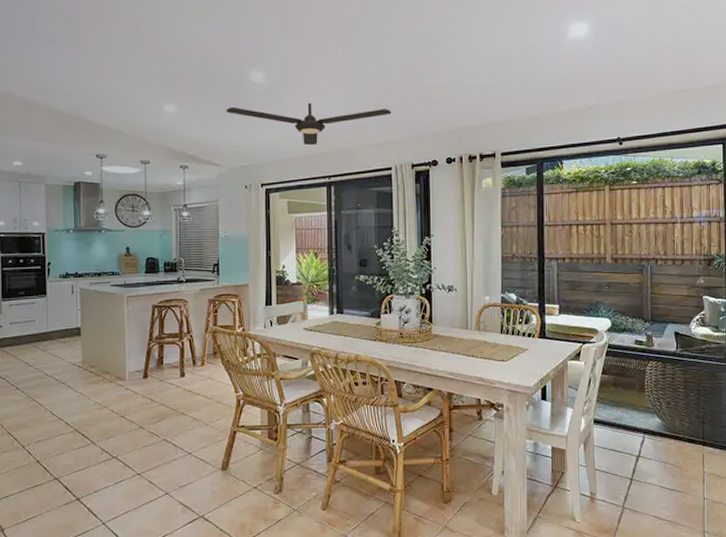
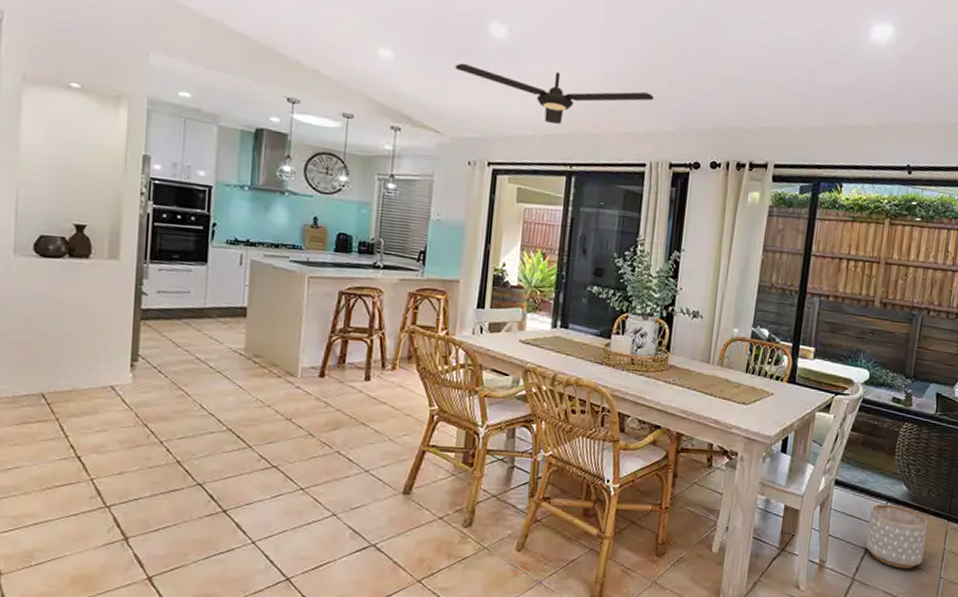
planter: none [630,436,686,494] -> present [865,504,929,569]

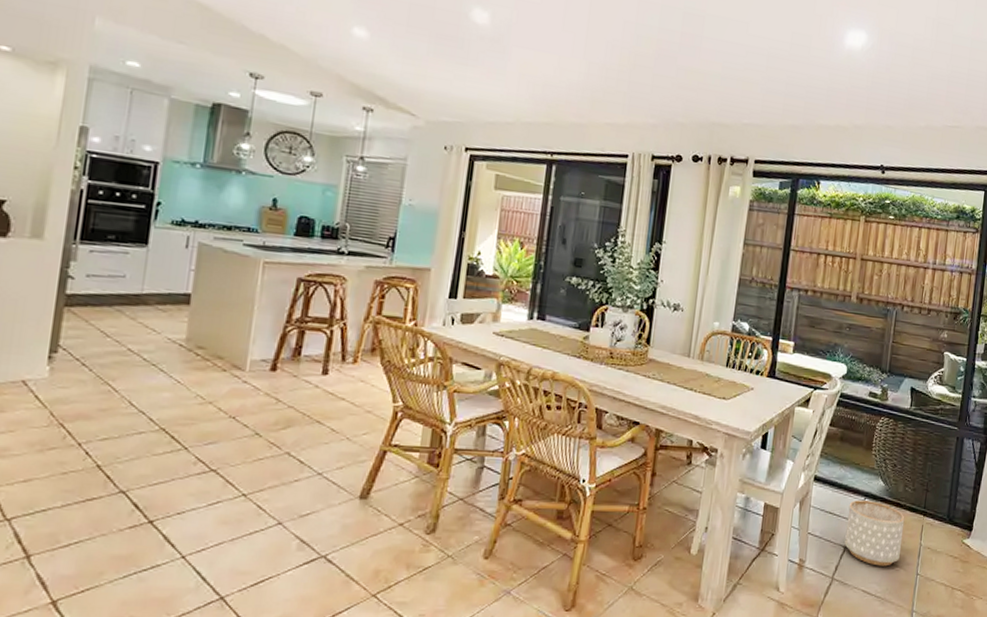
ceiling fan: present [455,63,654,125] -> none [433,46,638,113]

